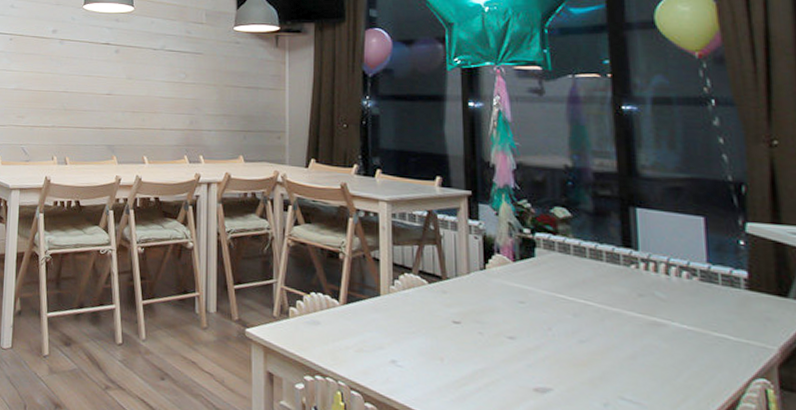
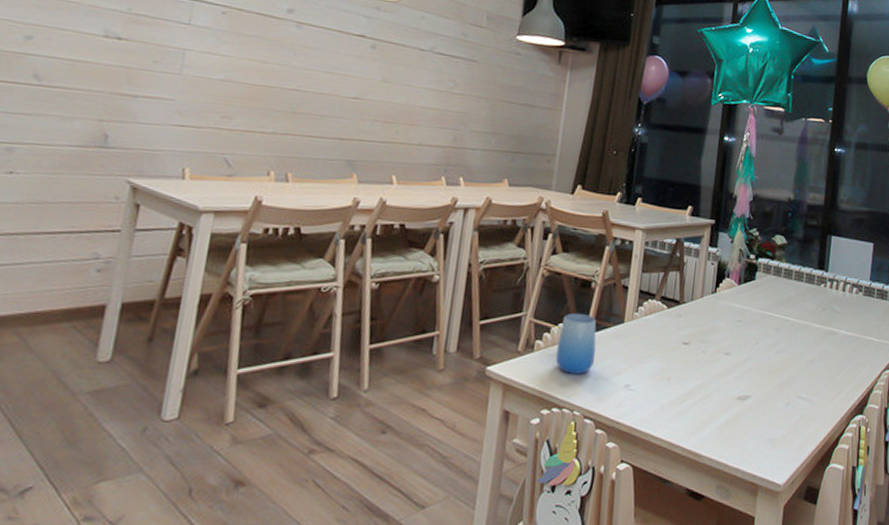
cup: none [312,283,354,345] -> present [555,313,597,374]

